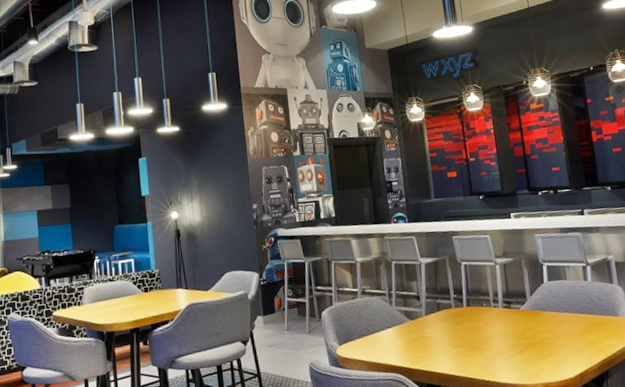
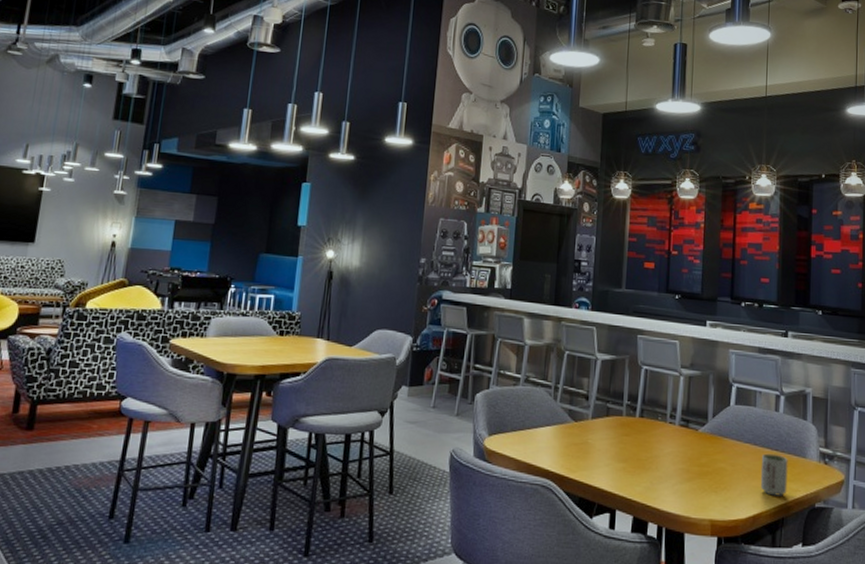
cup: none [579,317,607,354] -> present [760,453,788,496]

